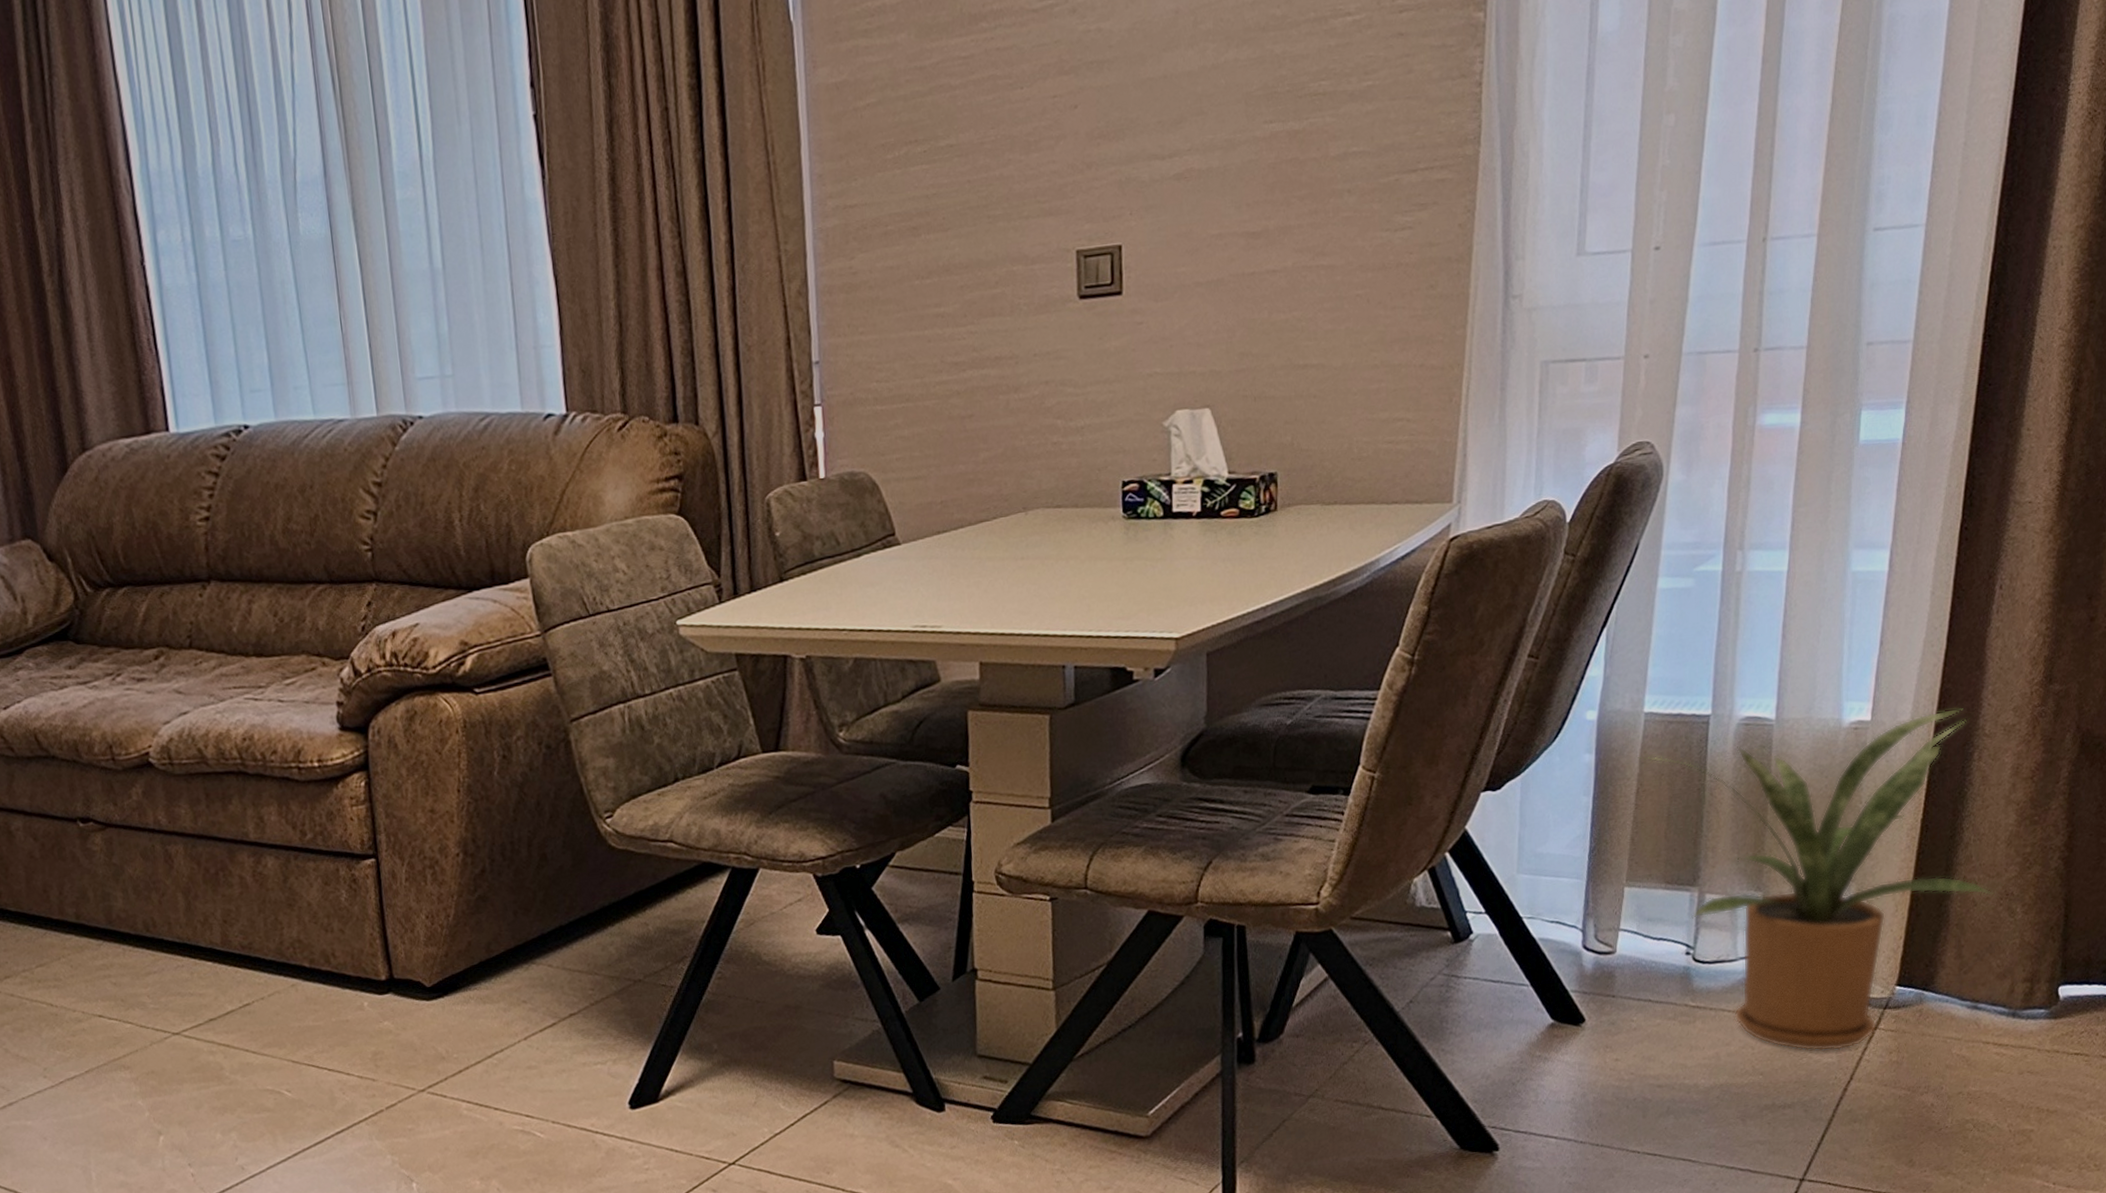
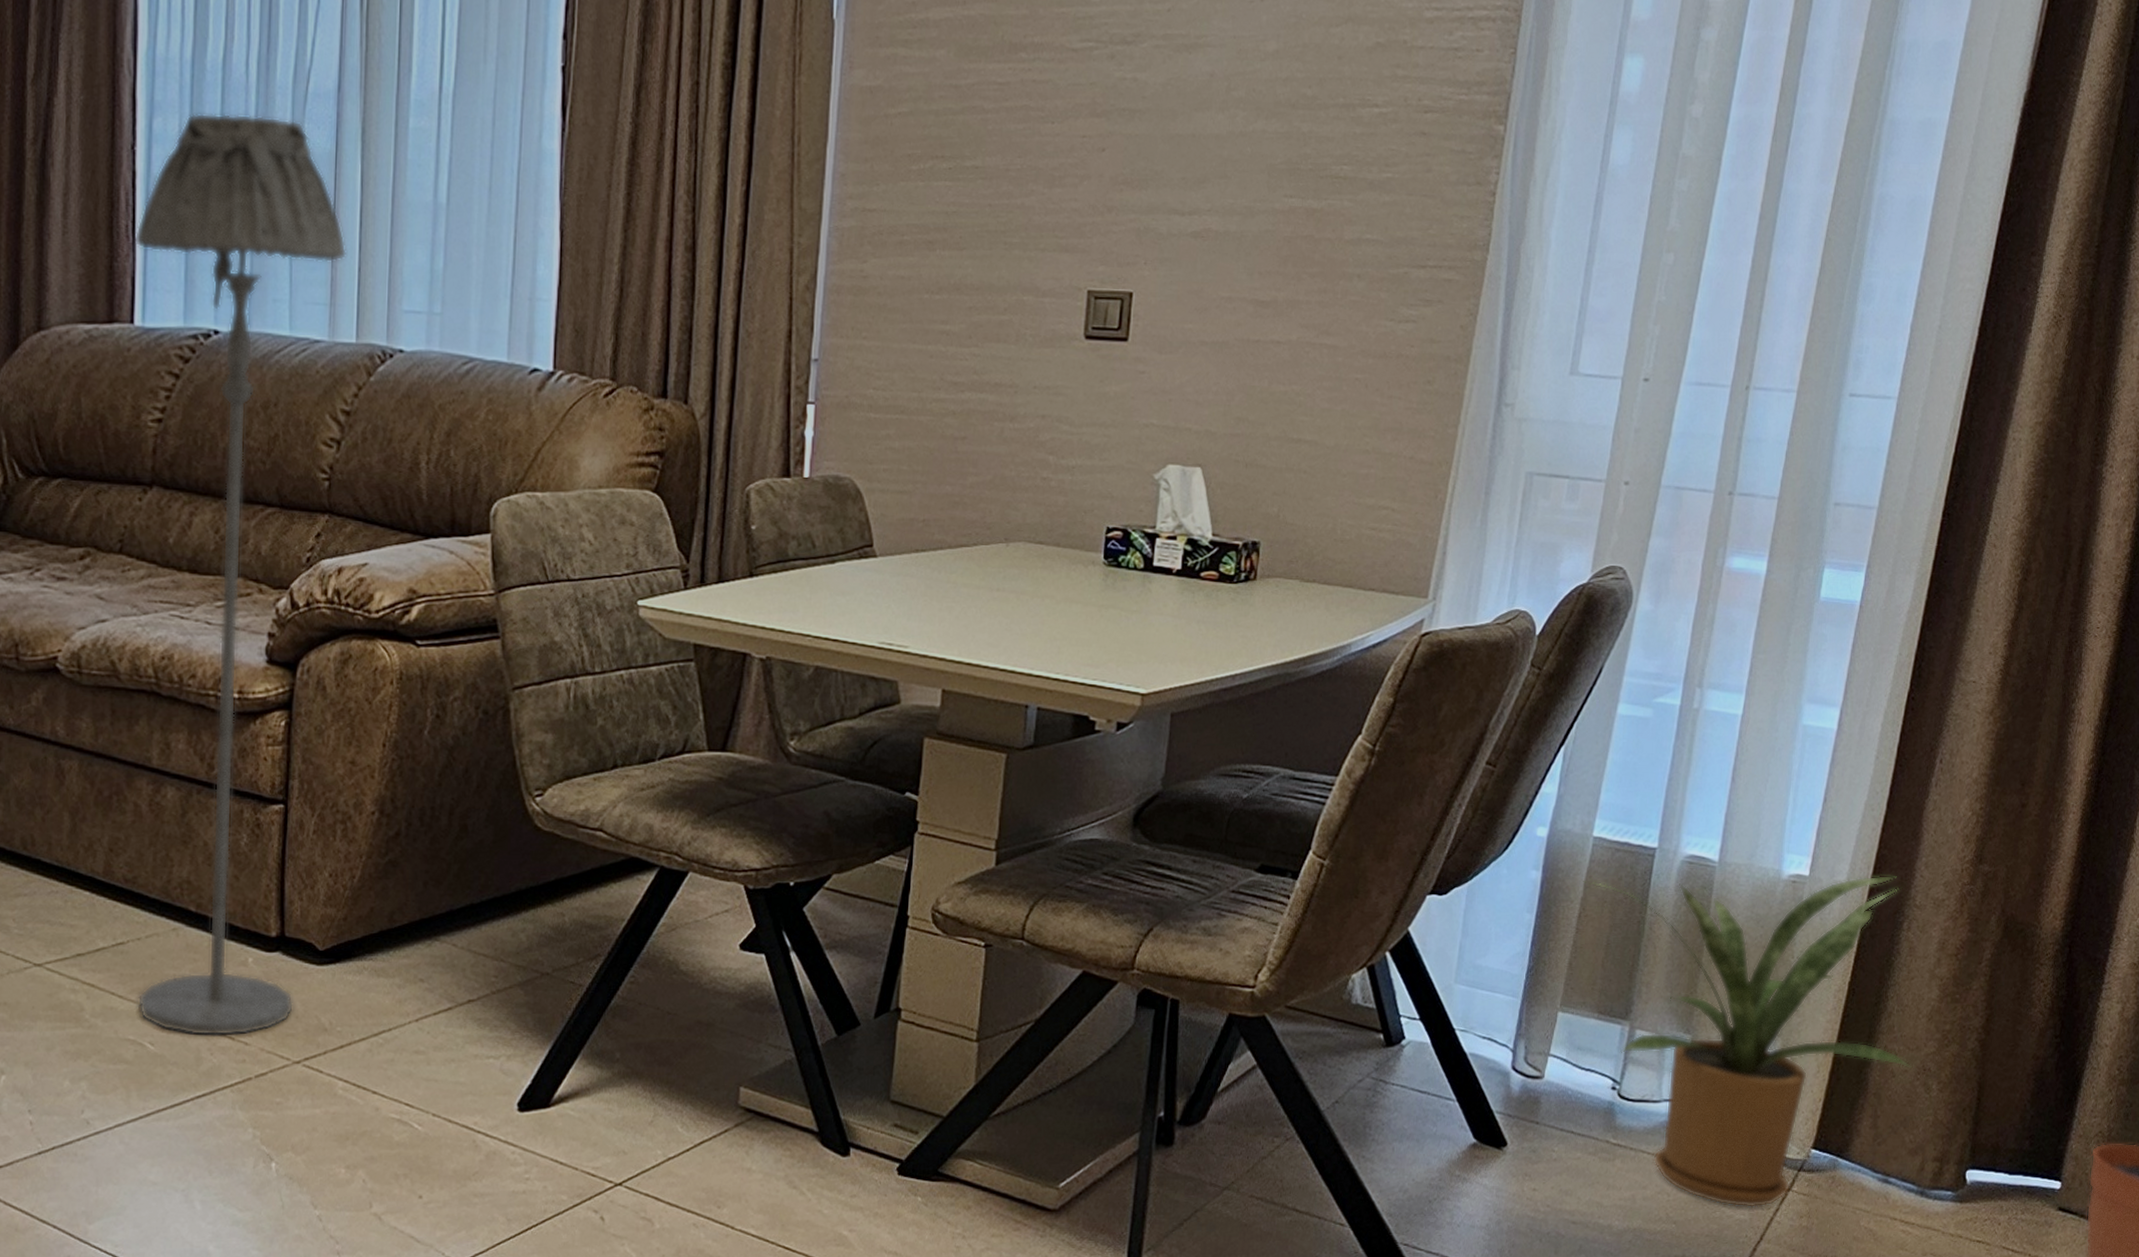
floor lamp: none [156,211,412,1079] -> present [134,113,348,1036]

